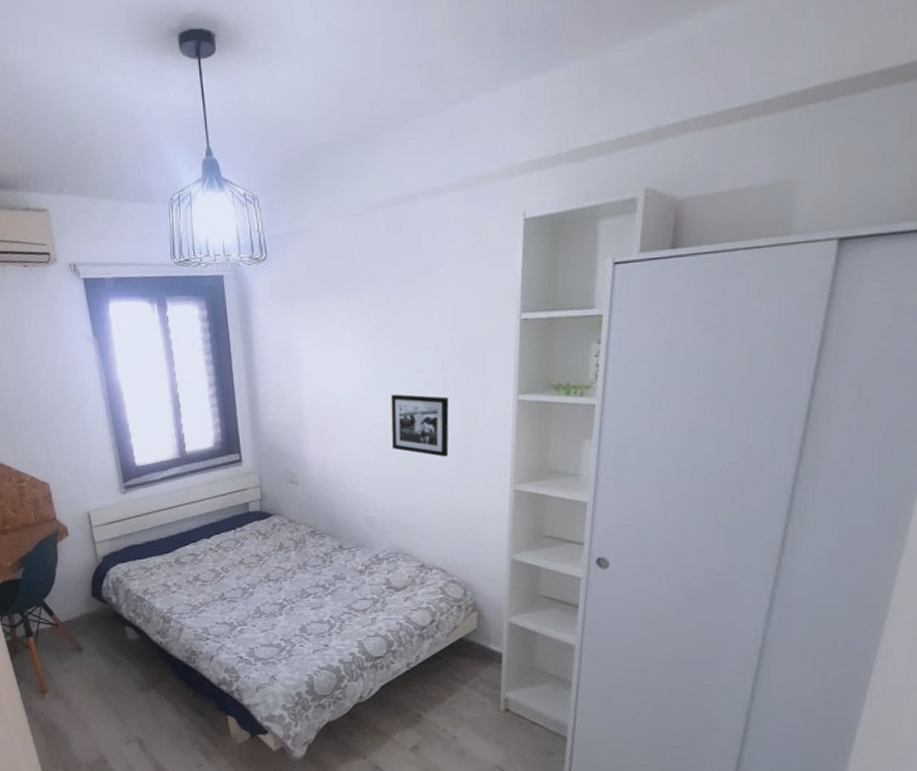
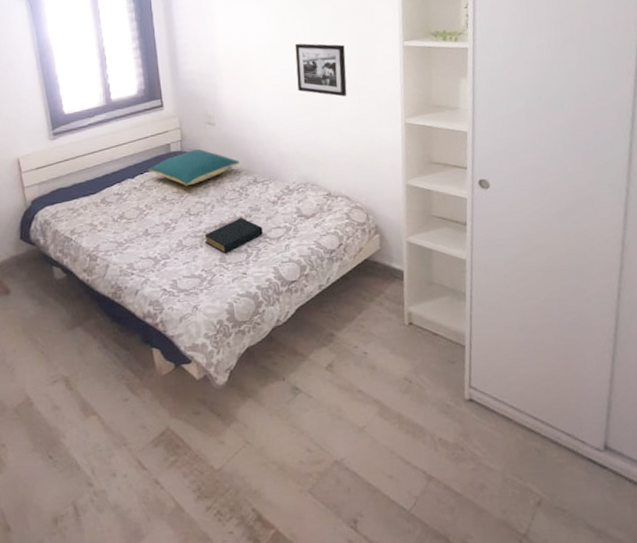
pillow: none [224,509,324,550] -> present [148,148,240,186]
hardback book: none [284,587,348,623] -> present [205,218,263,253]

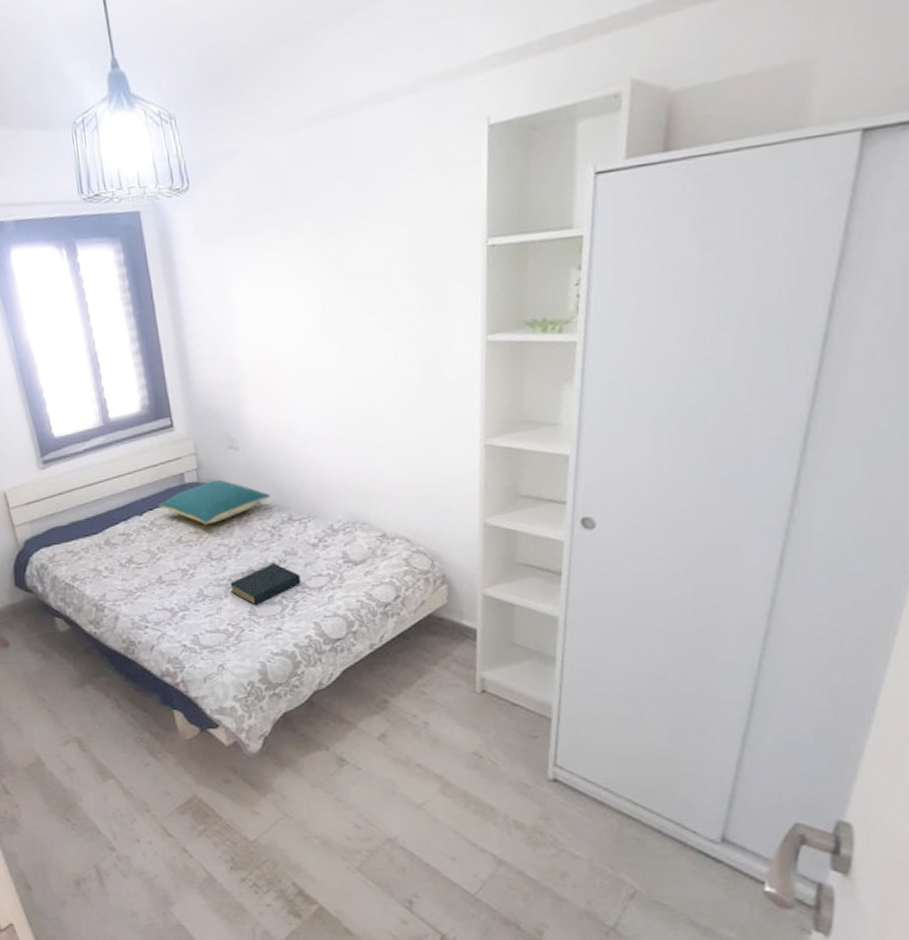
picture frame: present [294,43,347,97] -> none [339,340,409,411]

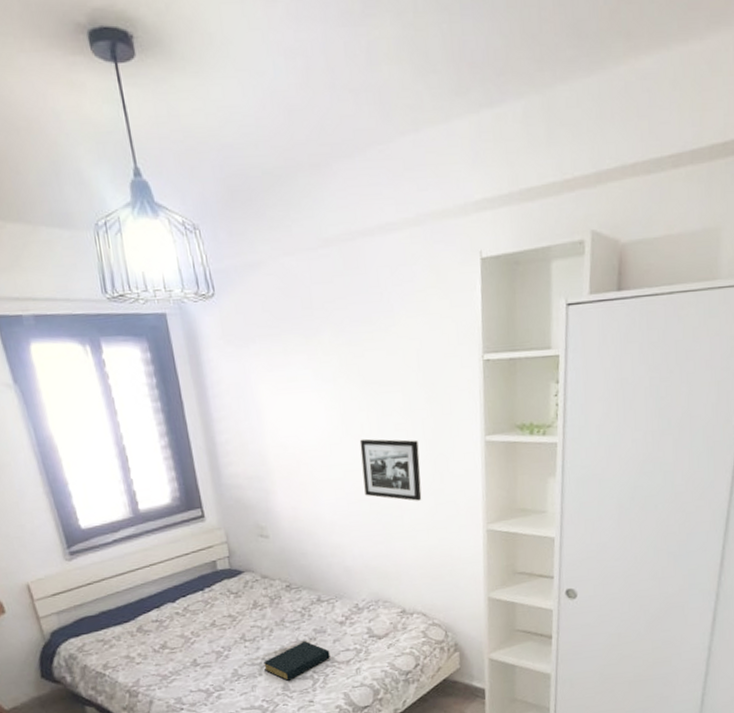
pillow: present [158,479,271,525] -> none [191,565,300,609]
picture frame: none [339,340,409,411] -> present [359,438,422,501]

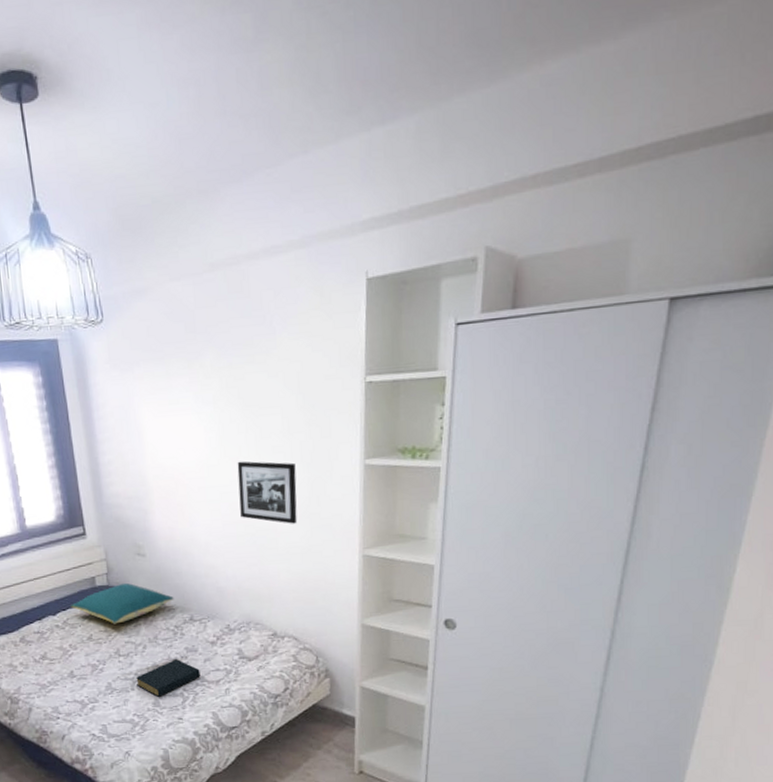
pillow: none [191,565,300,609] -> present [71,583,174,624]

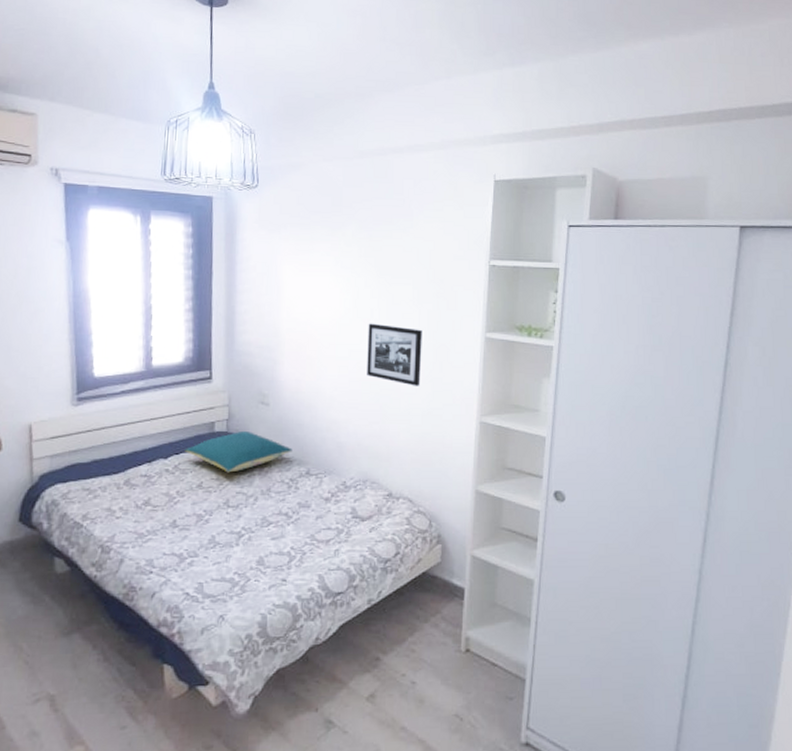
hardback book: present [136,659,201,697] -> none [242,515,311,554]

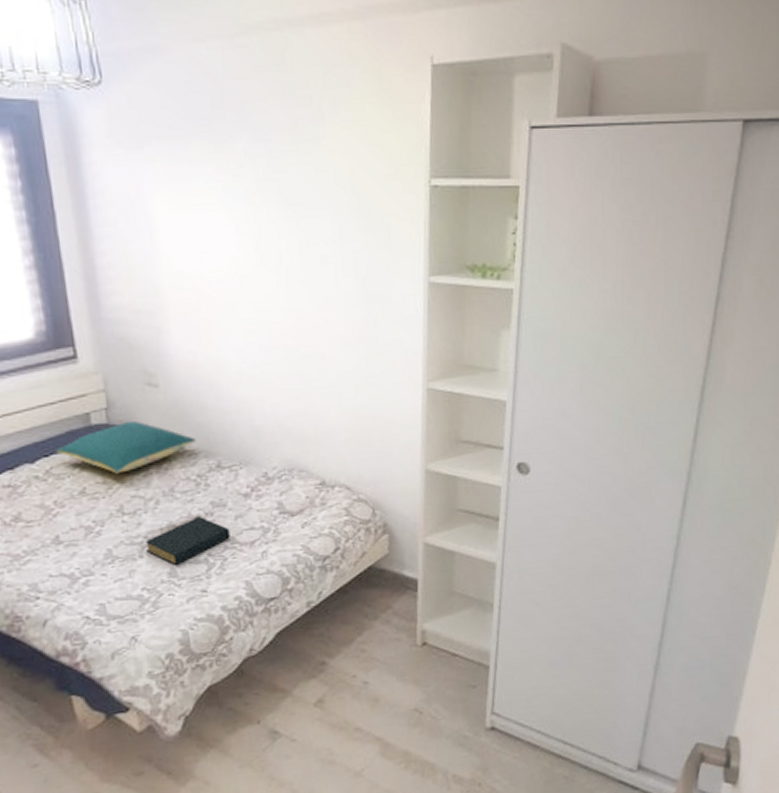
hardback book: none [242,515,311,554] -> present [145,517,230,565]
picture frame: present [367,323,422,386] -> none [277,271,351,350]

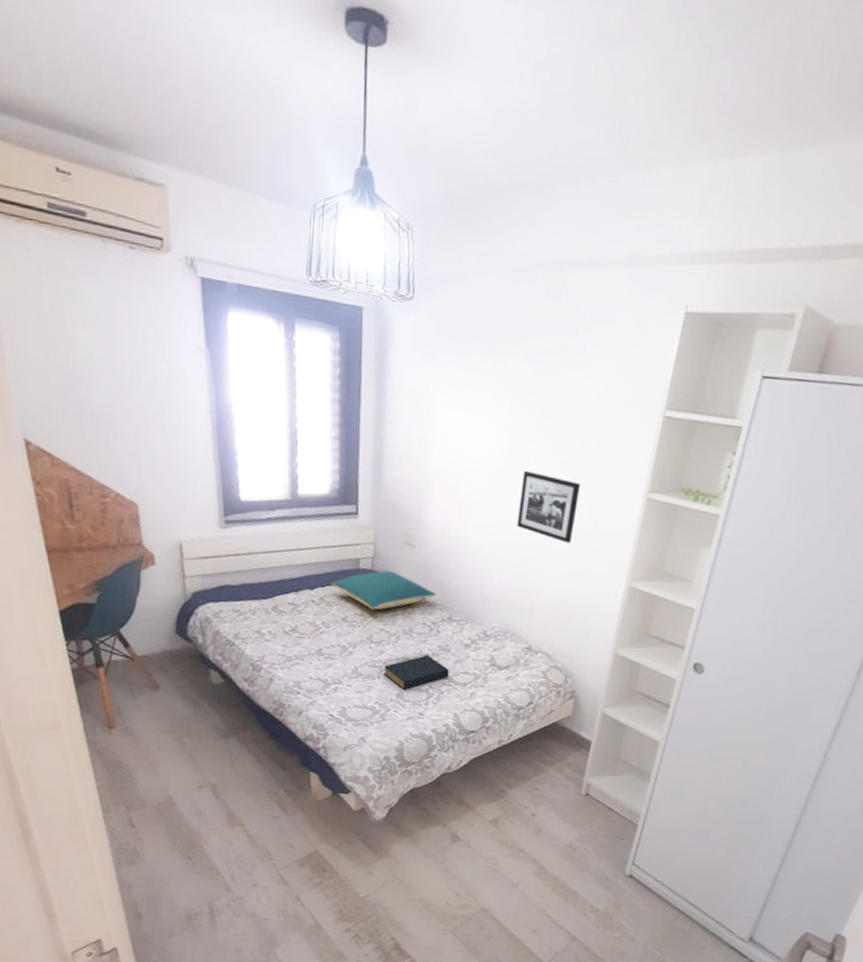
picture frame: none [277,271,351,350] -> present [517,470,580,543]

